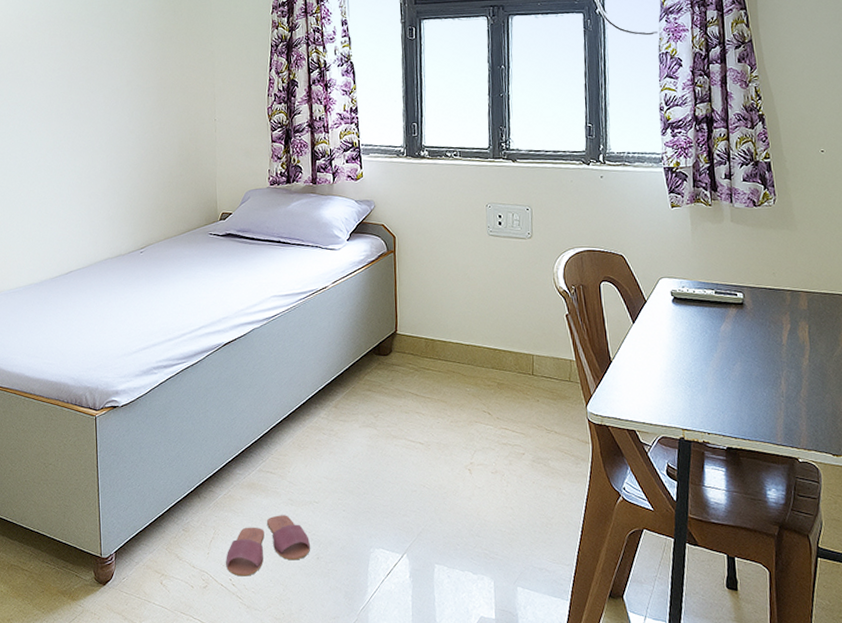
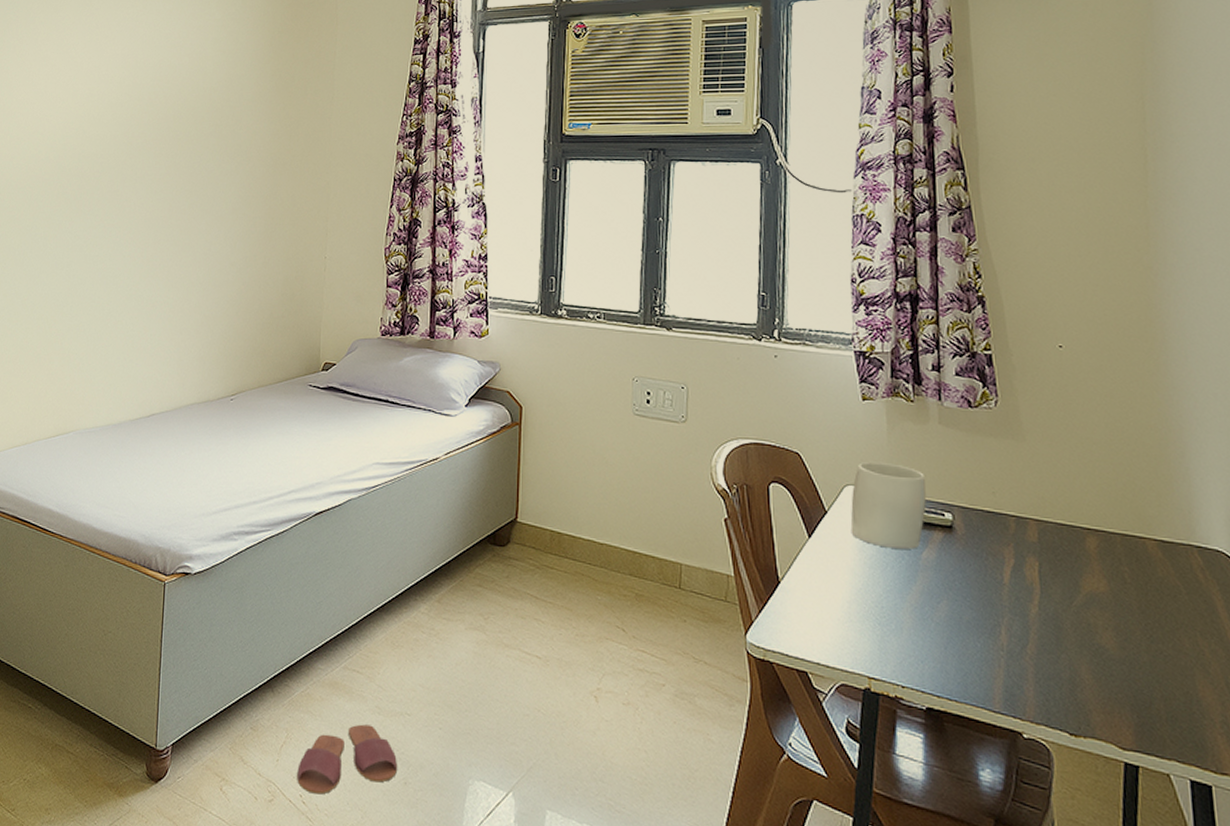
mug: none [665,256,723,326] -> present [850,461,927,550]

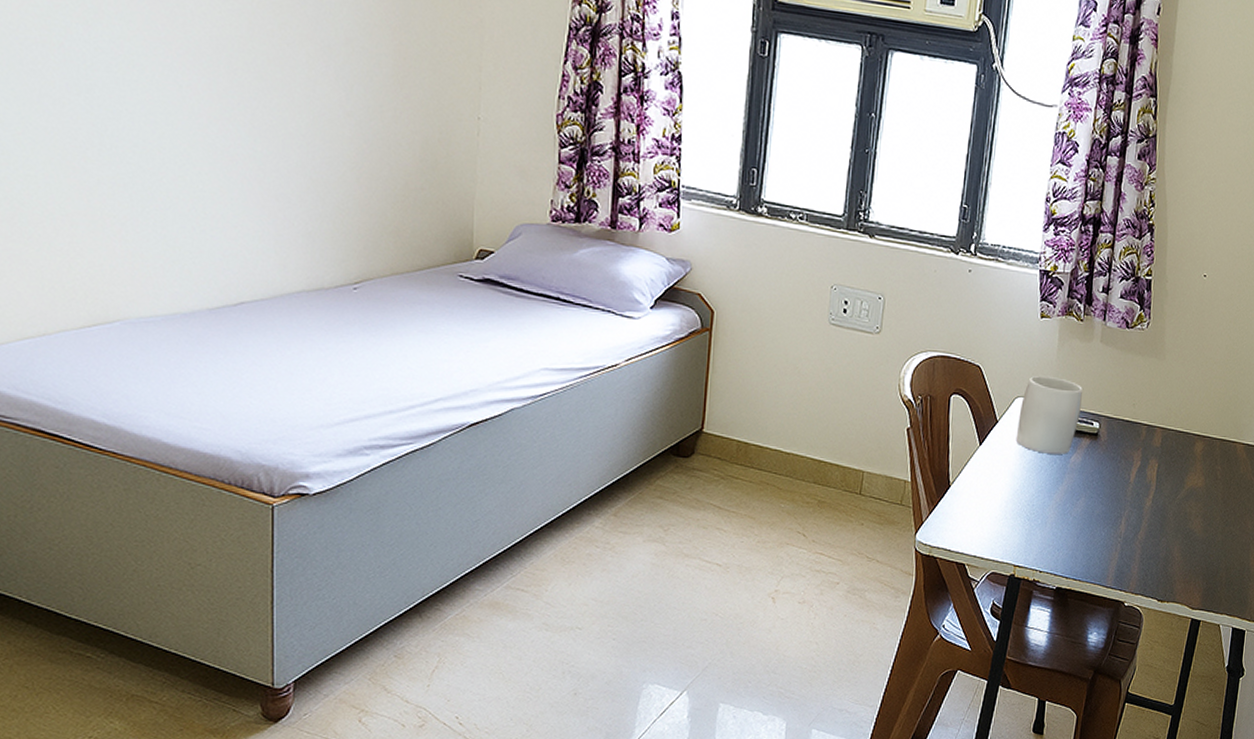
slippers: present [297,724,397,795] -> none [452,642,566,714]

